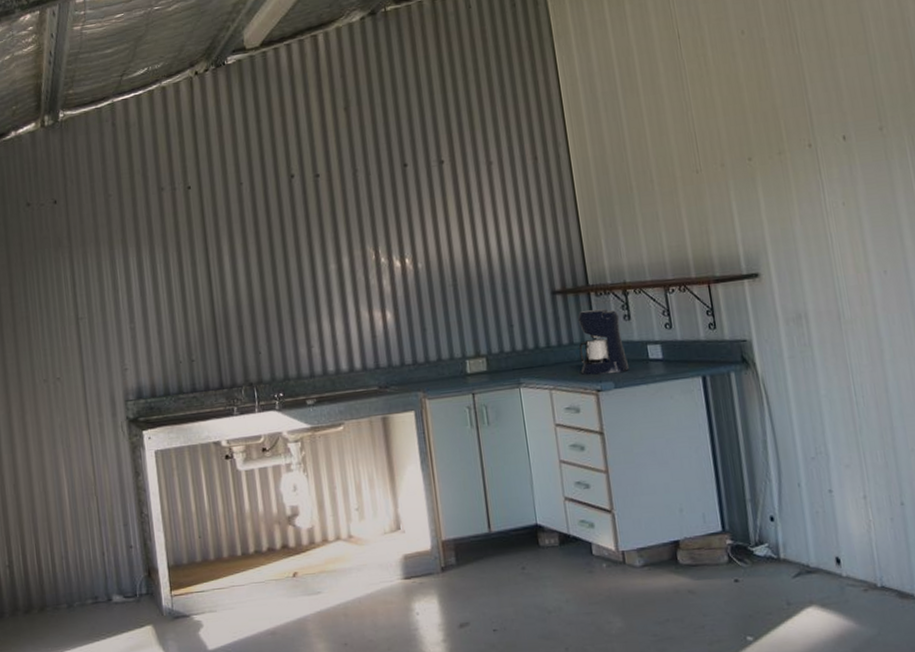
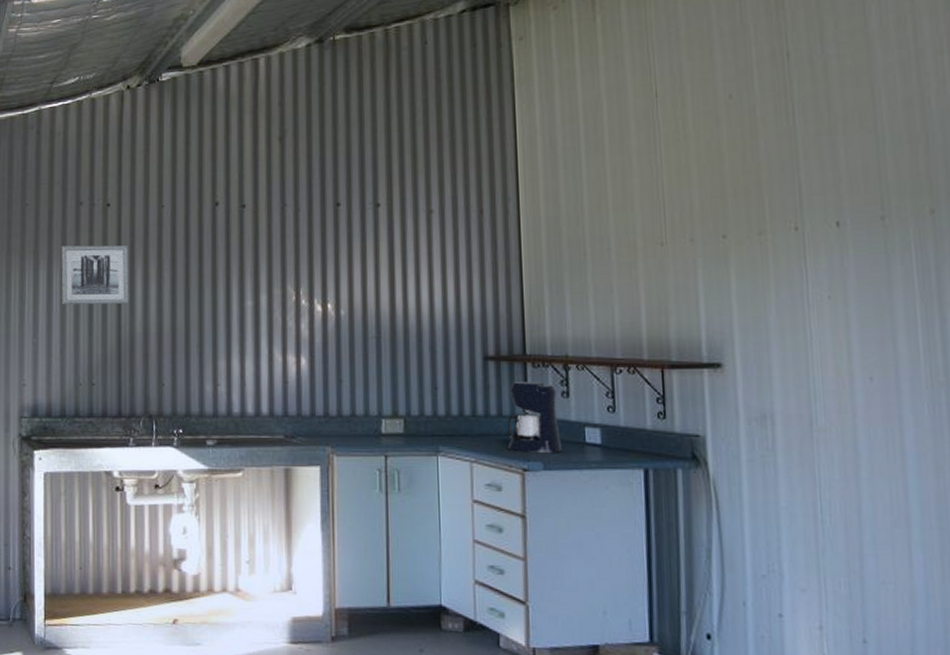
wall art: none [148,224,220,289] -> present [61,245,130,305]

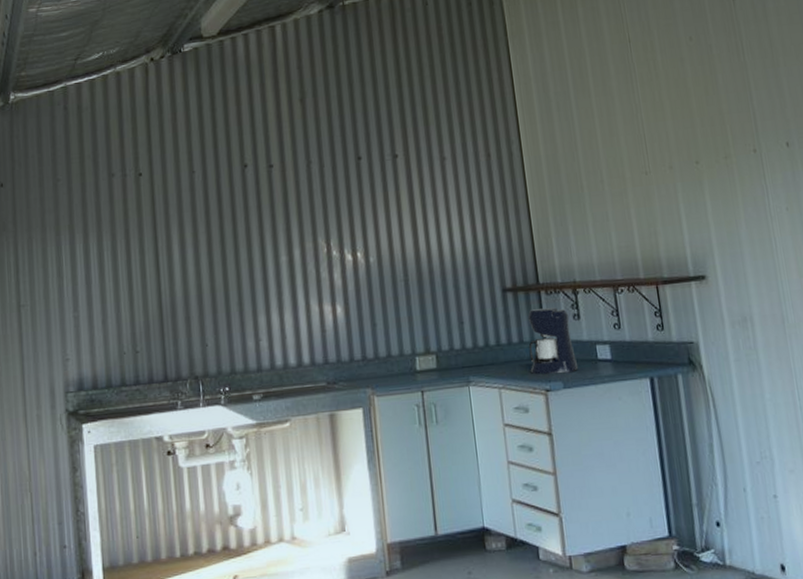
wall art: present [61,245,130,305] -> none [96,212,168,277]

